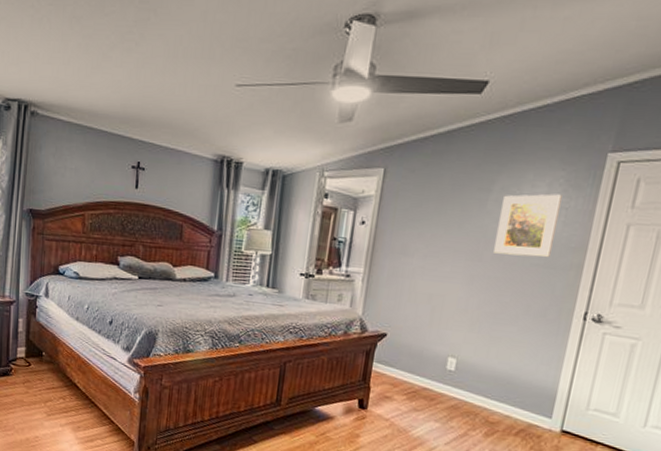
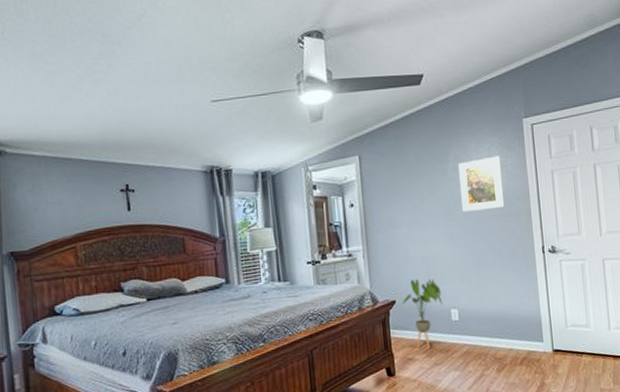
house plant: none [393,316,442,393] -> present [402,279,442,349]

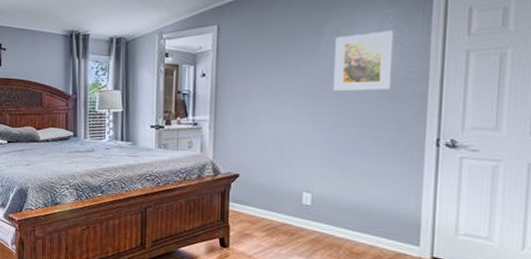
house plant: present [402,279,442,349] -> none [246,156,294,229]

